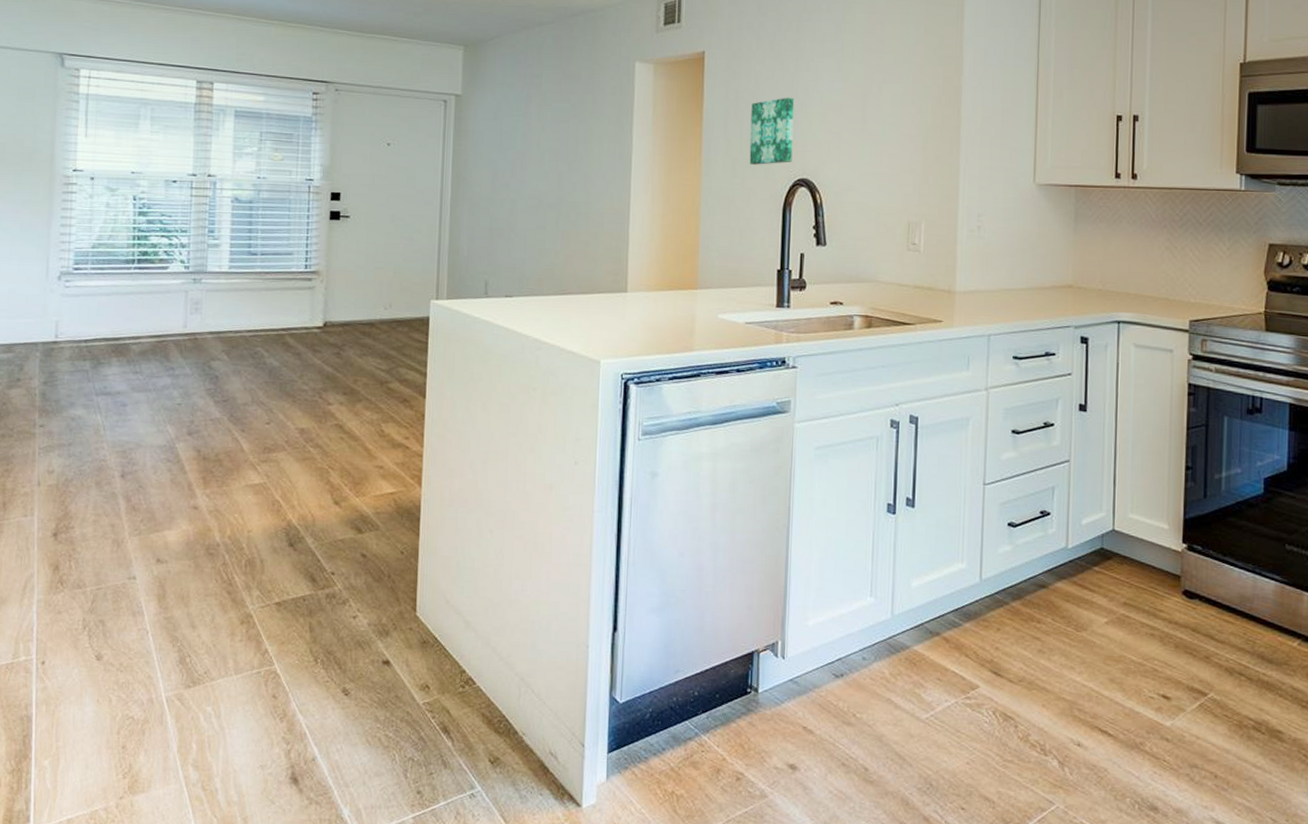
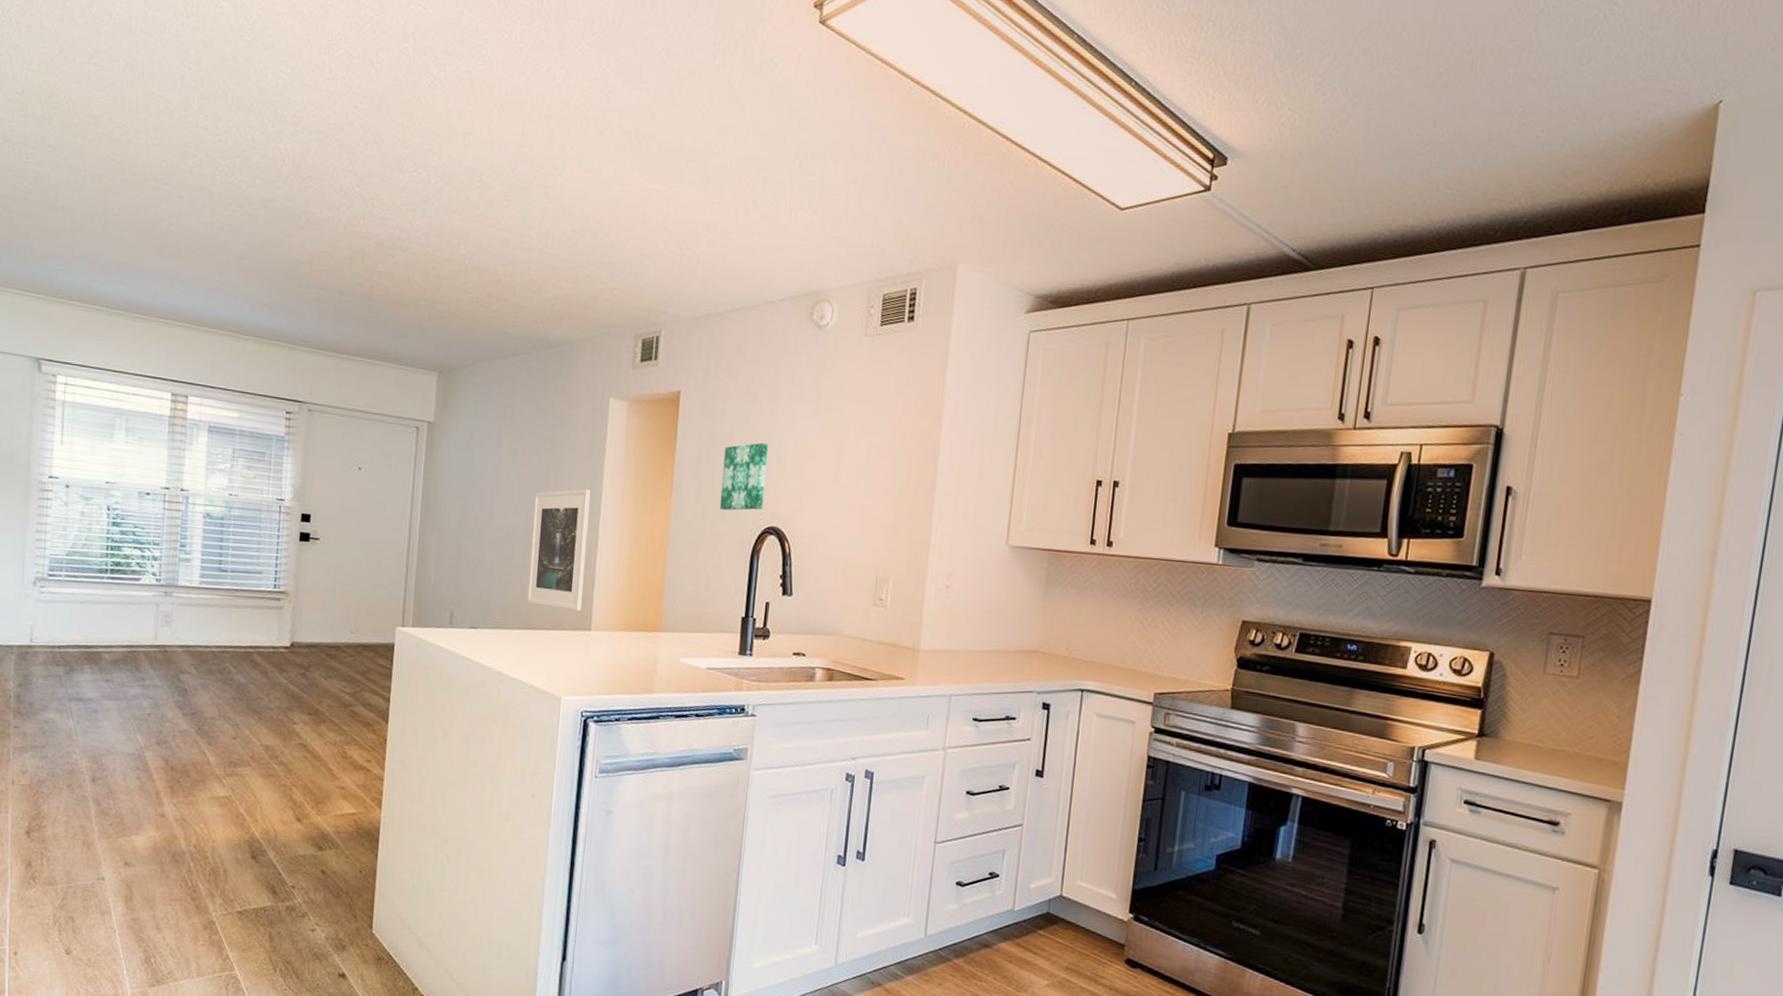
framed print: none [561,152,621,274] -> present [526,489,591,611]

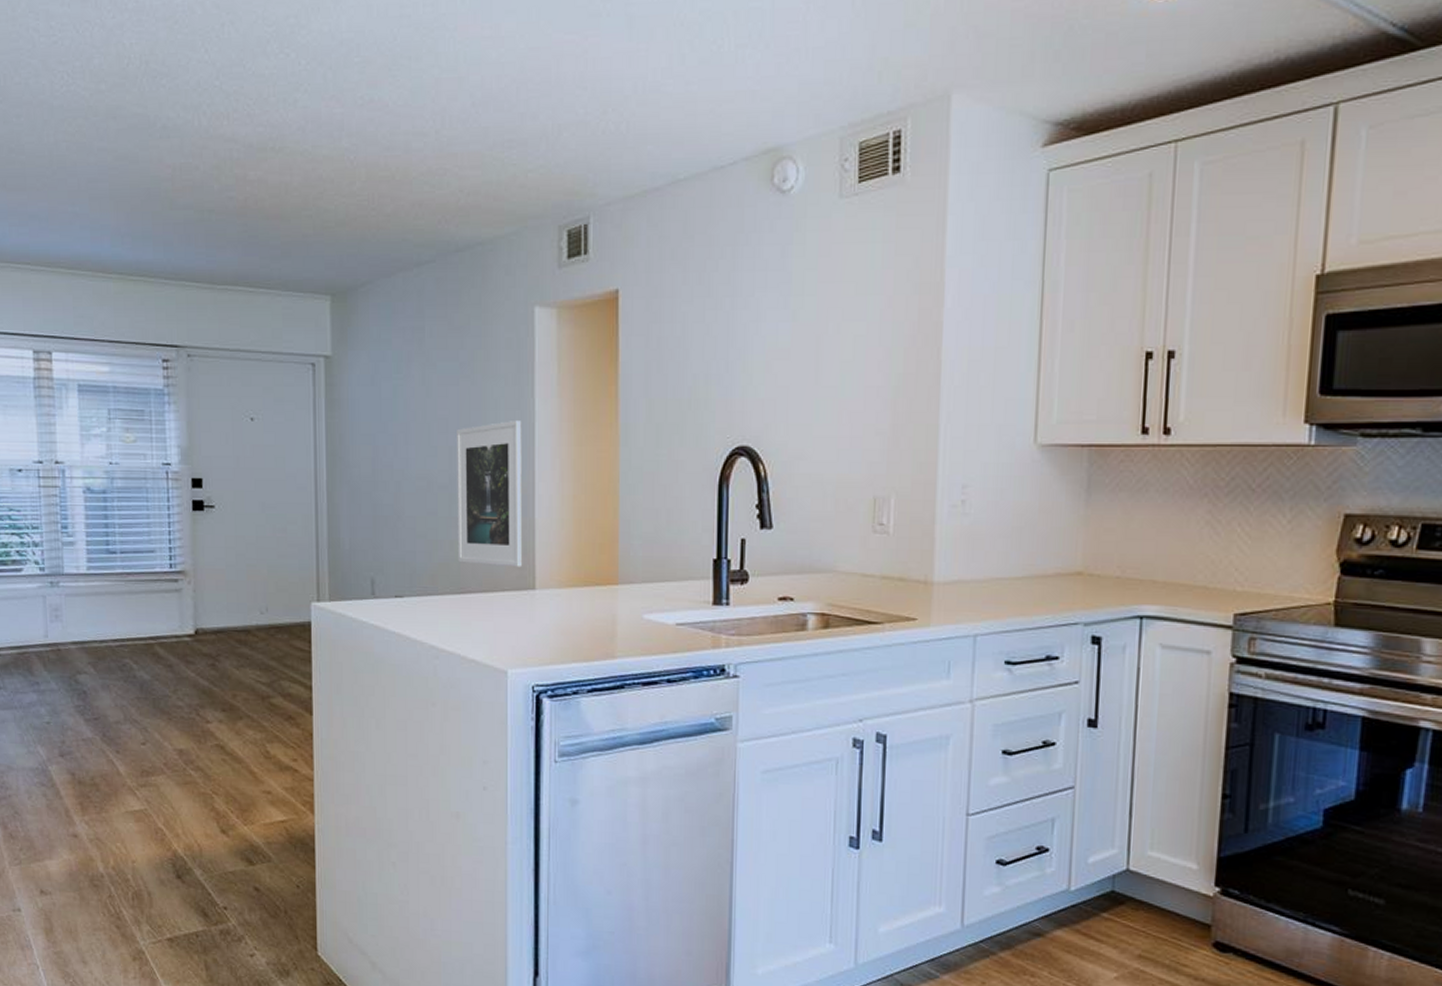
wall art: present [719,442,769,511] -> none [676,343,731,431]

